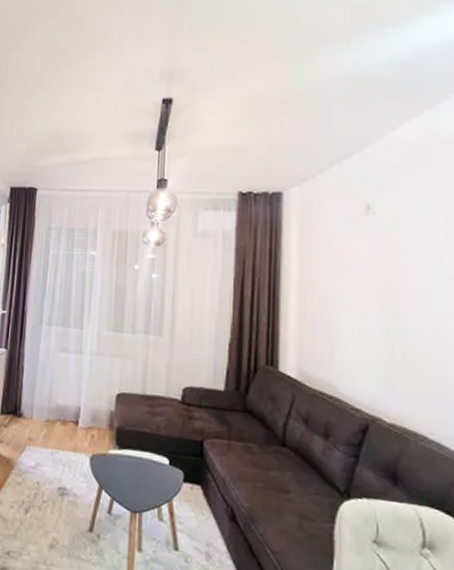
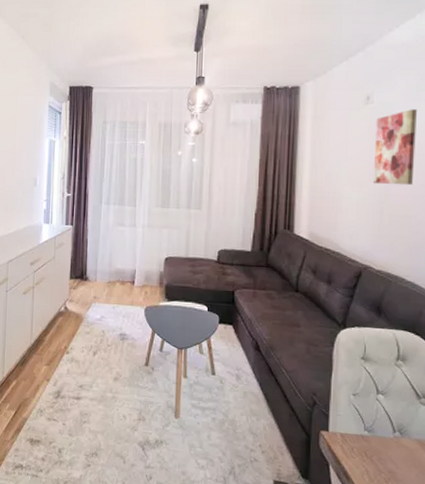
wall art: none [378,222,433,317] -> present [372,109,417,186]

